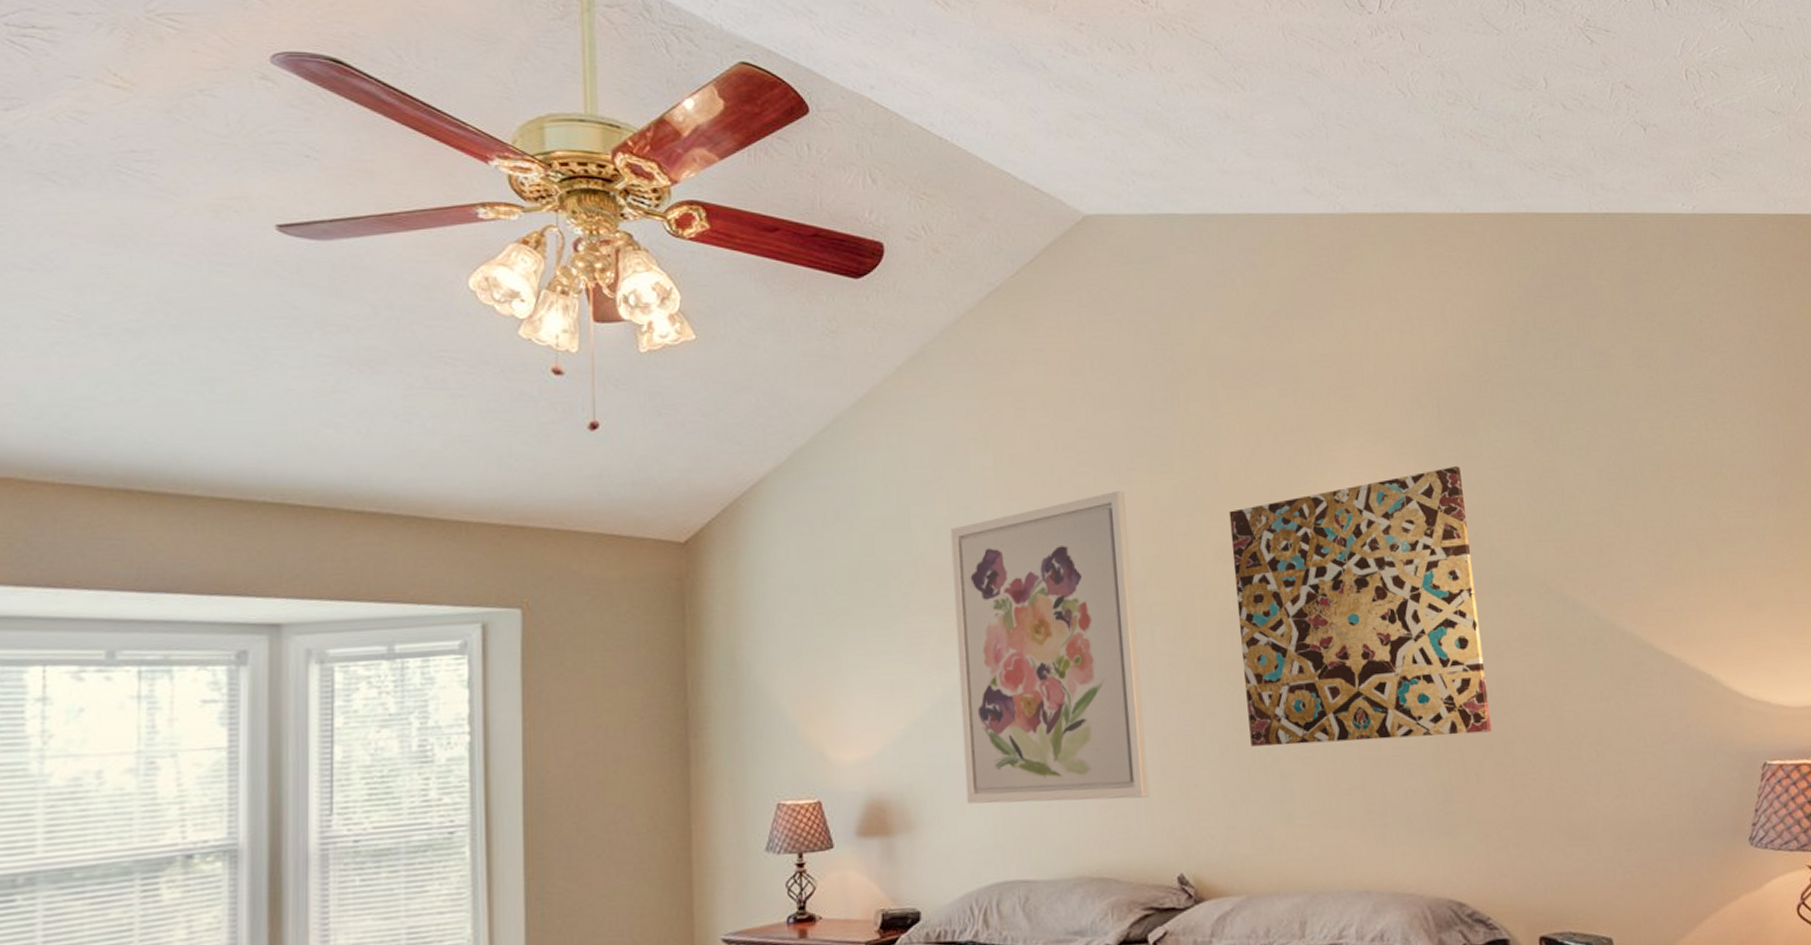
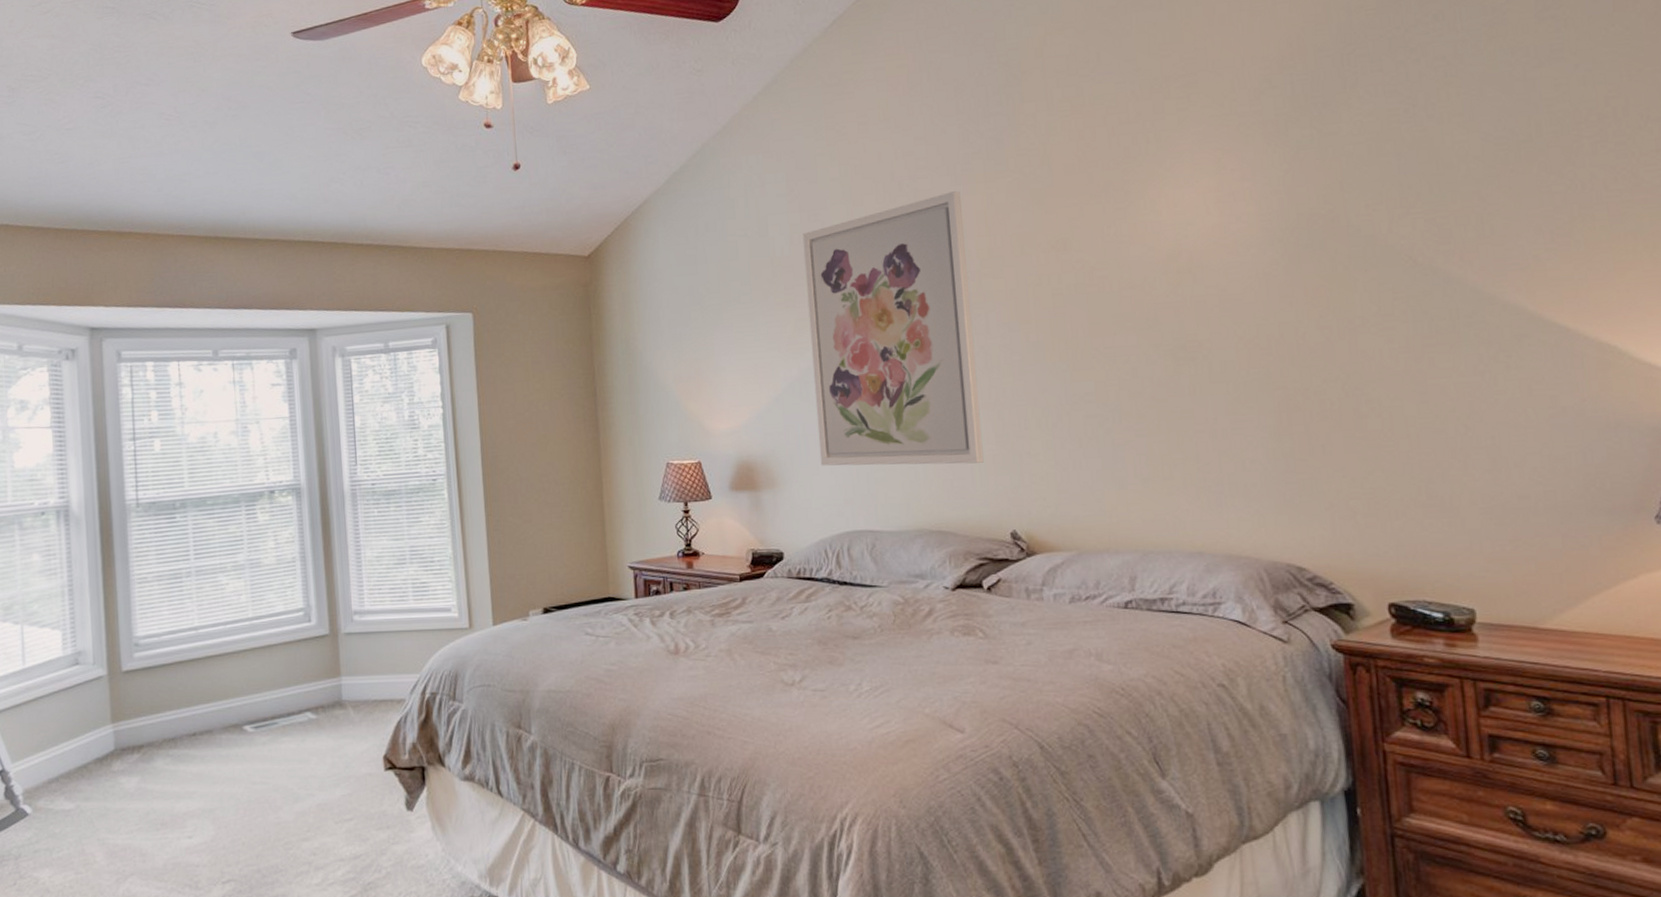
wall art: present [1229,466,1492,747] -> none [1063,143,1342,419]

